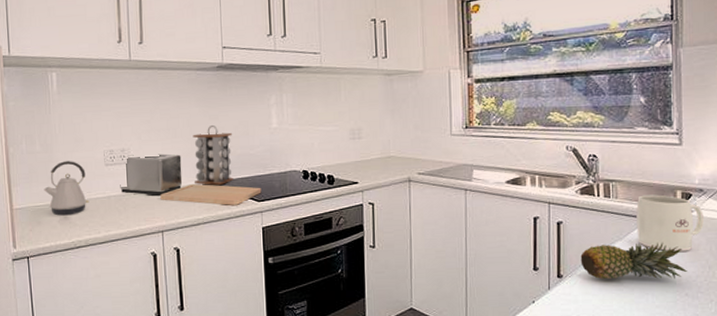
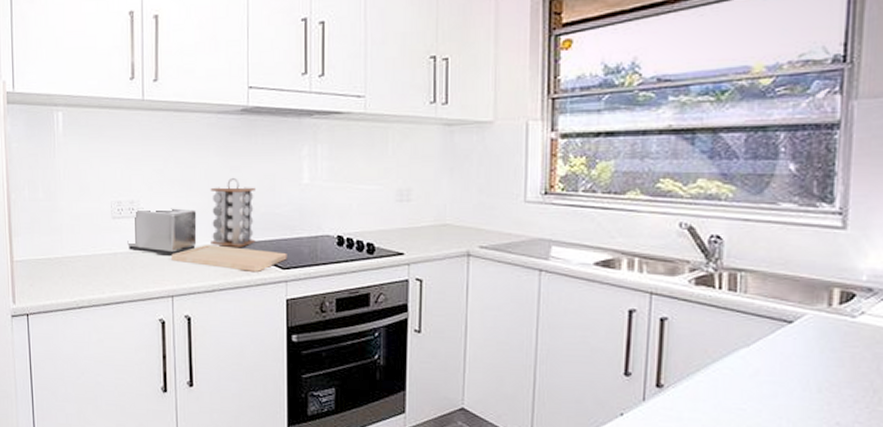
kettle: present [44,161,90,216] -> none [46,211,94,272]
fruit: present [580,242,687,280] -> none [689,350,841,403]
mug: present [636,195,705,252] -> none [771,291,873,368]

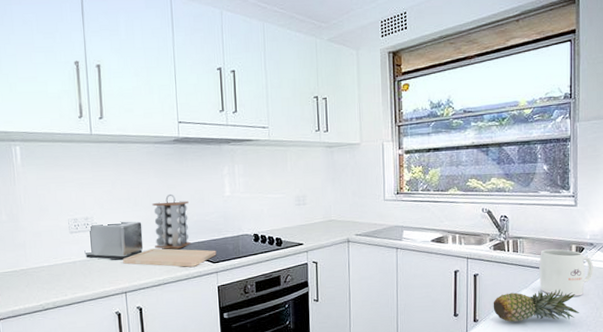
fruit: none [689,350,841,403] -> present [493,289,579,322]
mug: none [771,291,873,368] -> present [539,249,594,297]

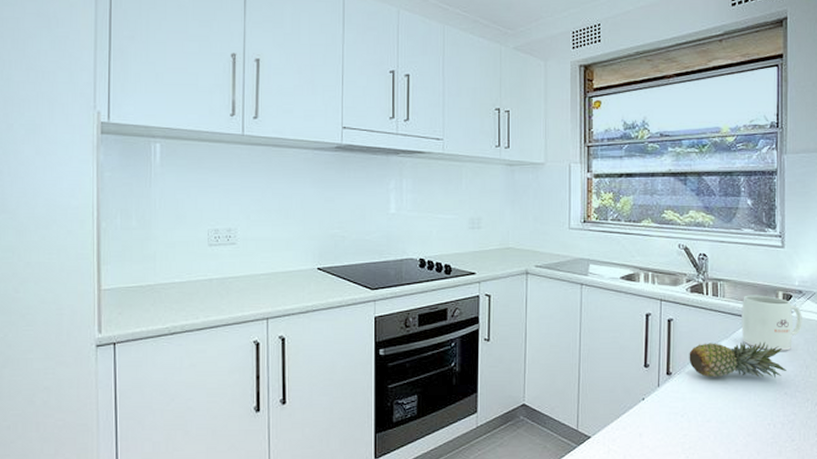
toaster: present [84,221,144,260] -> none [223,235,292,280]
cutting board: present [123,248,217,267] -> none [267,269,376,293]
spice rack: present [152,193,191,250] -> none [304,207,348,272]

